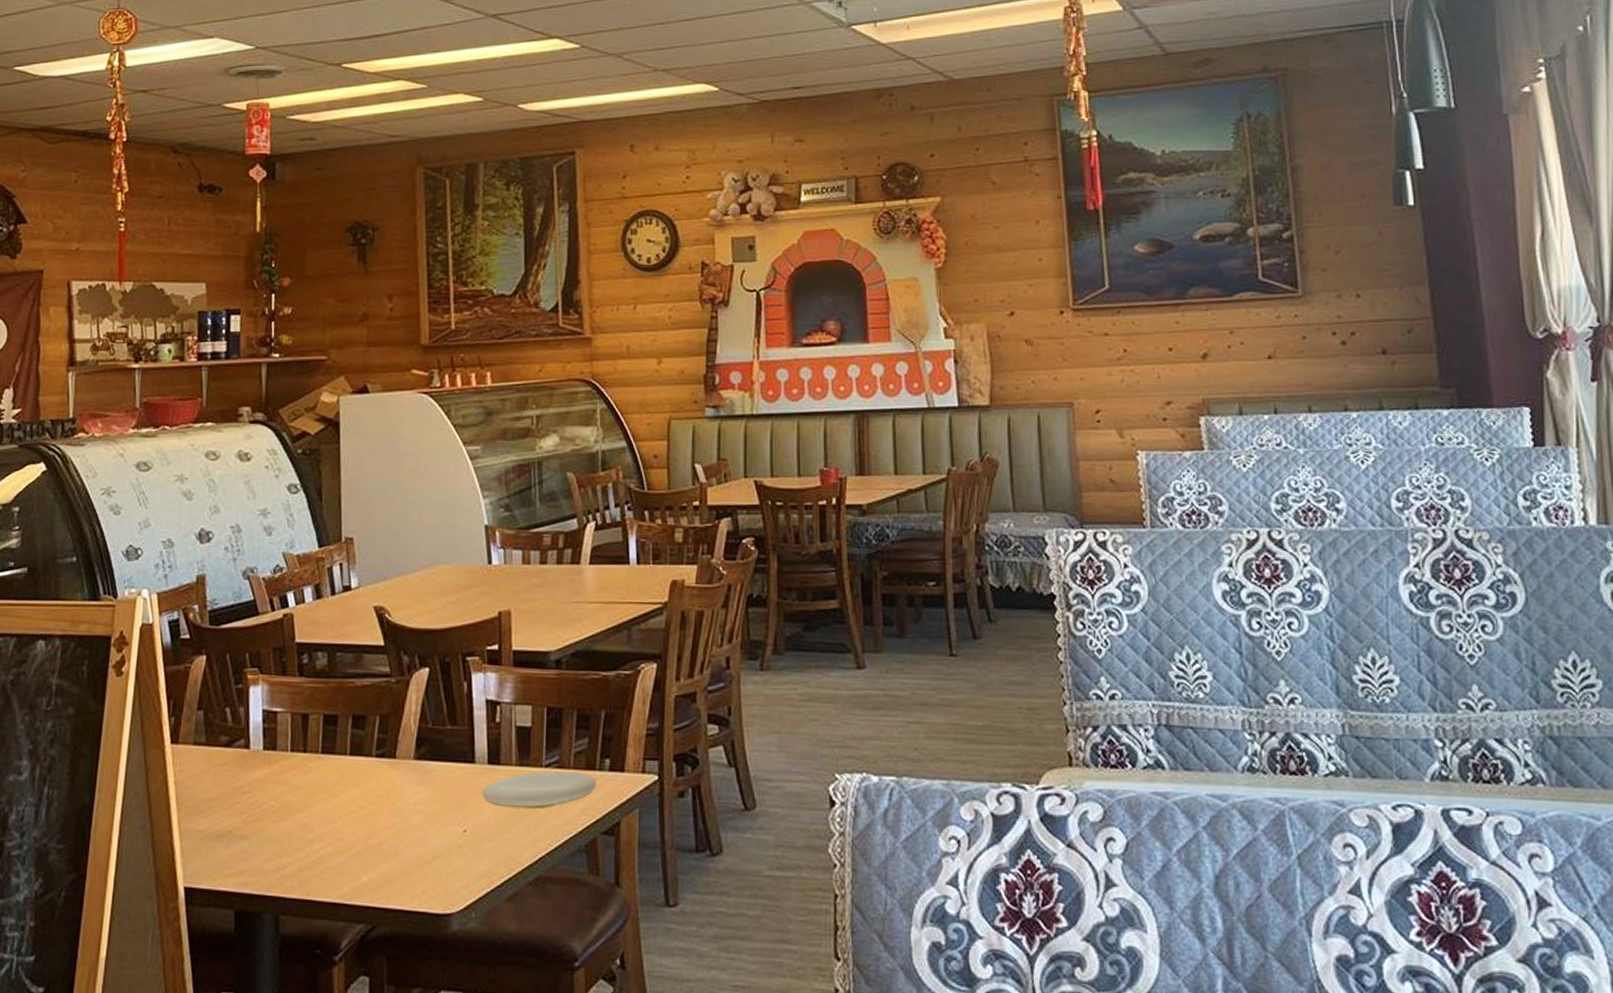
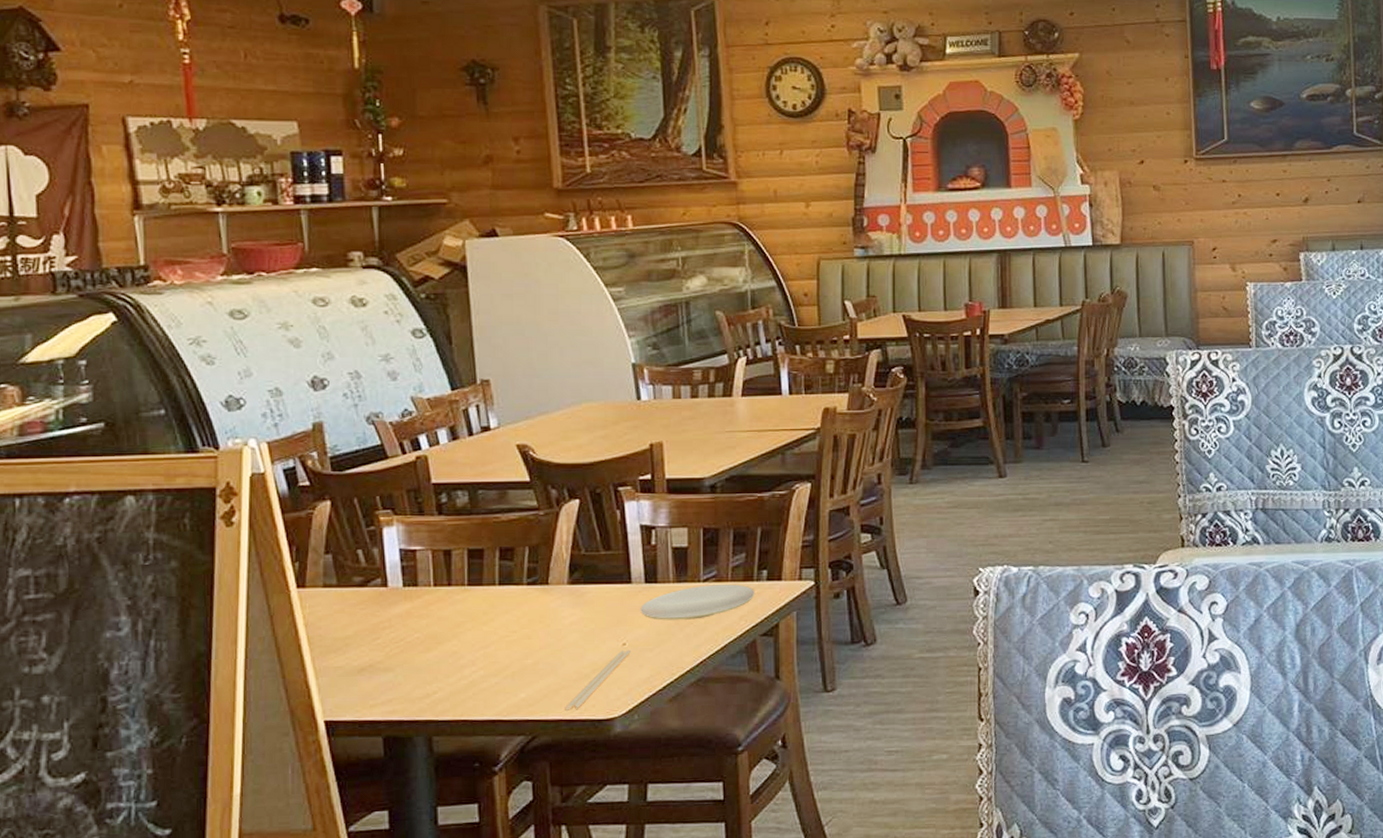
chopsticks: none [405,837,471,902] -> present [565,650,631,712]

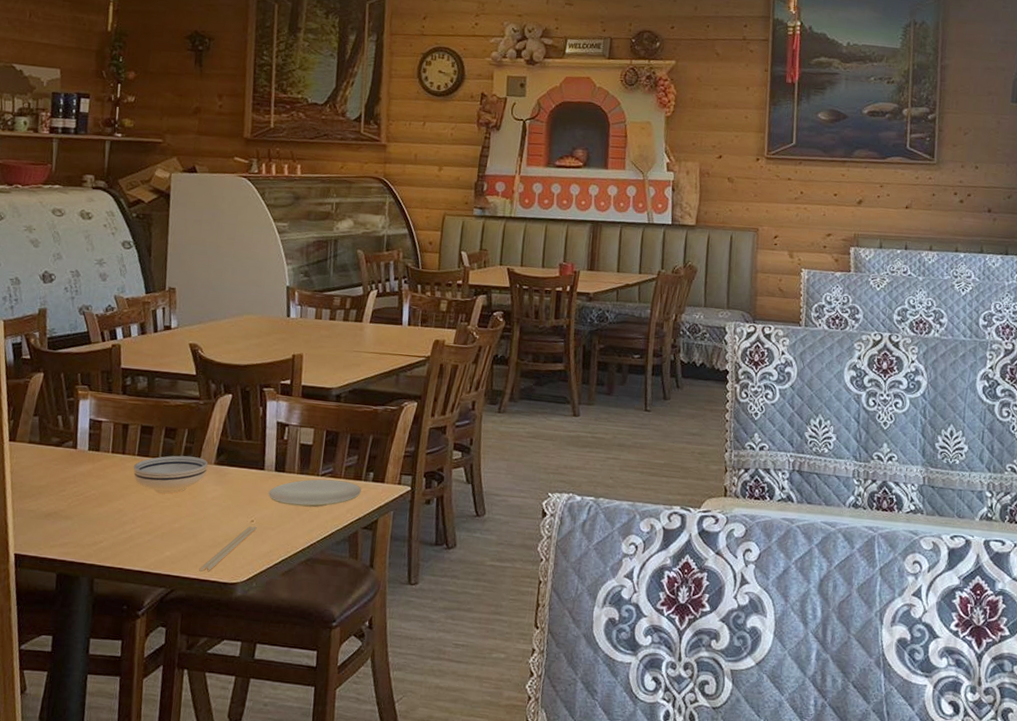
bowl: none [464,578,560,626] -> present [133,455,208,494]

